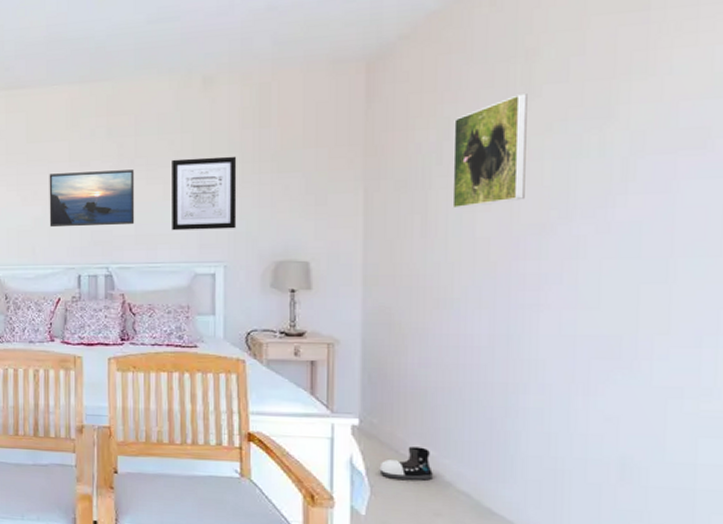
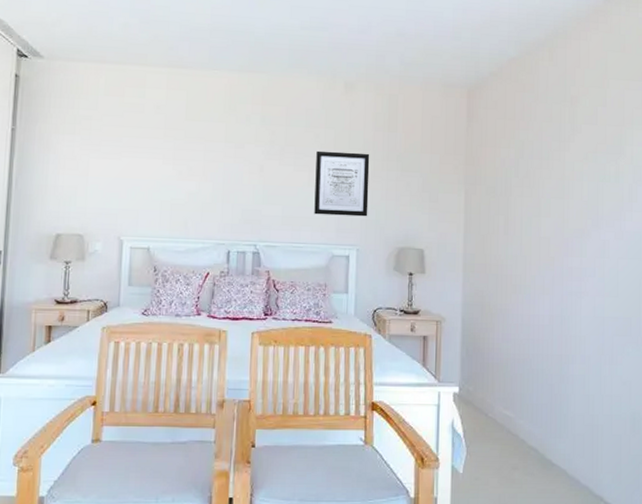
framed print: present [49,169,135,228] -> none [203,152,284,206]
shoe: present [379,446,433,481] -> none [473,410,512,440]
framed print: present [452,94,527,209] -> none [525,129,572,213]

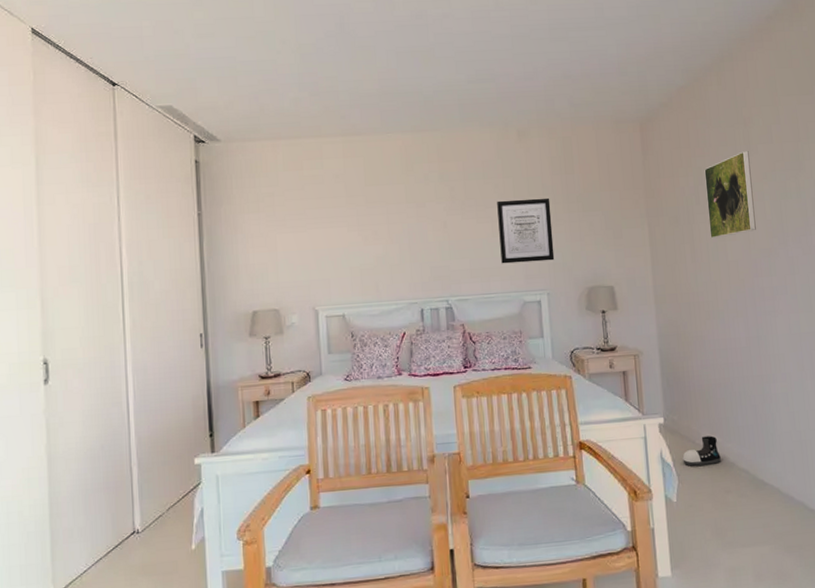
shoe: none [473,410,512,440] -> present [682,435,721,467]
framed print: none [525,129,572,213] -> present [704,151,756,239]

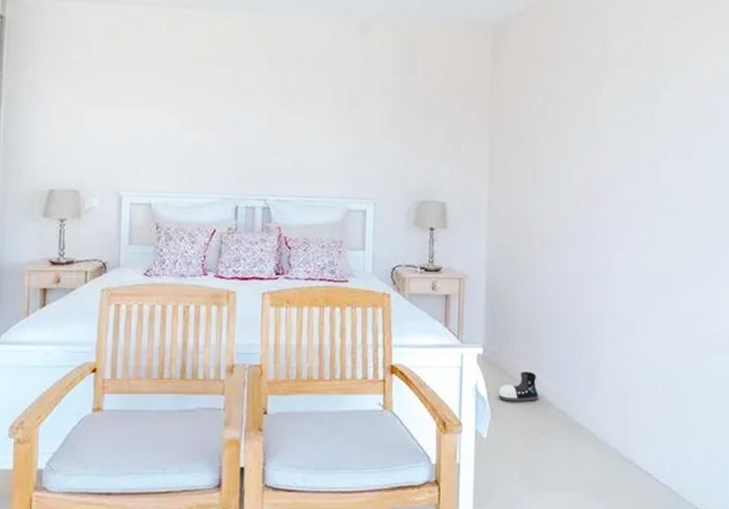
wall art: present [497,197,555,264] -> none [328,97,388,168]
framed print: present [704,151,756,239] -> none [554,73,605,163]

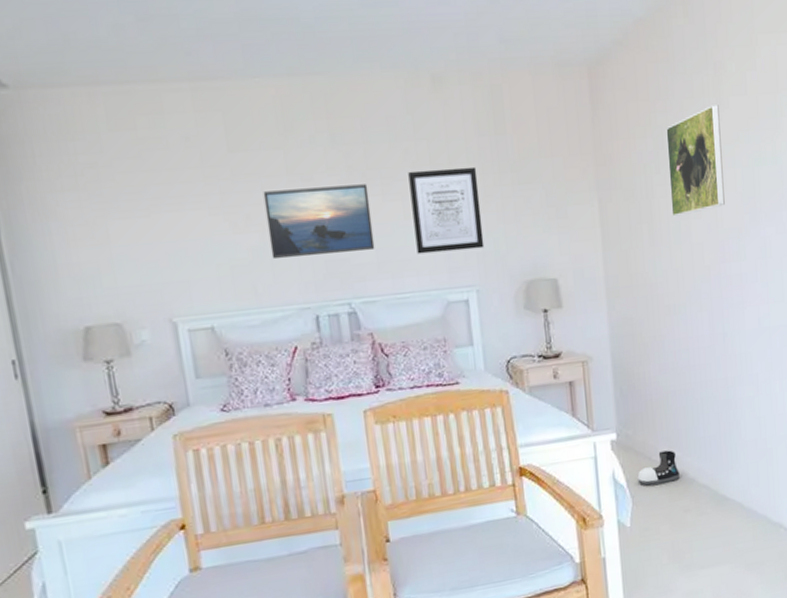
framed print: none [208,99,295,157] -> present [263,184,375,260]
wall art: none [328,97,388,168] -> present [408,166,485,255]
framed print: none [554,73,605,163] -> present [666,105,725,217]

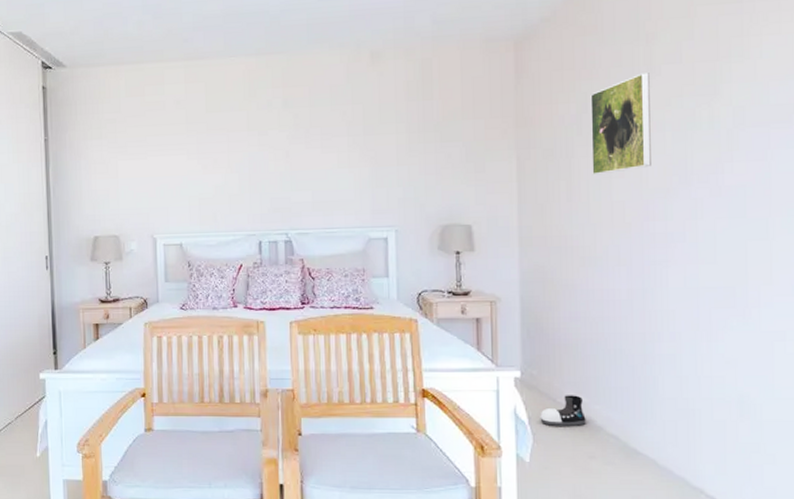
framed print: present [263,184,375,260] -> none [228,139,312,195]
wall art: present [408,166,485,255] -> none [344,126,406,197]

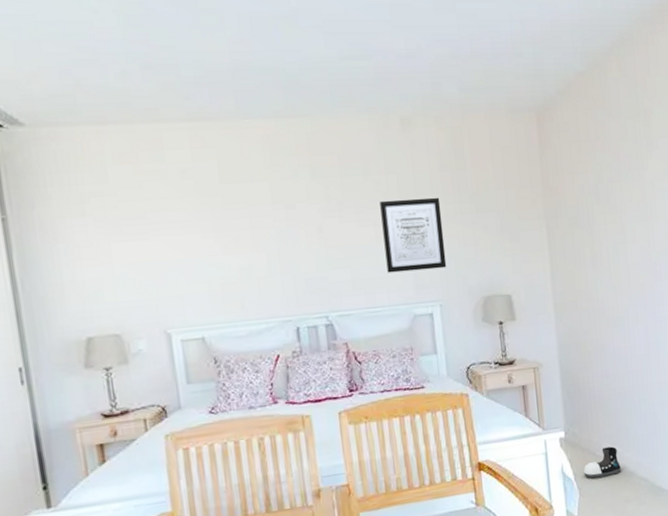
wall art: none [344,126,406,197] -> present [380,197,447,273]
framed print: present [590,73,651,175] -> none [604,146,656,241]

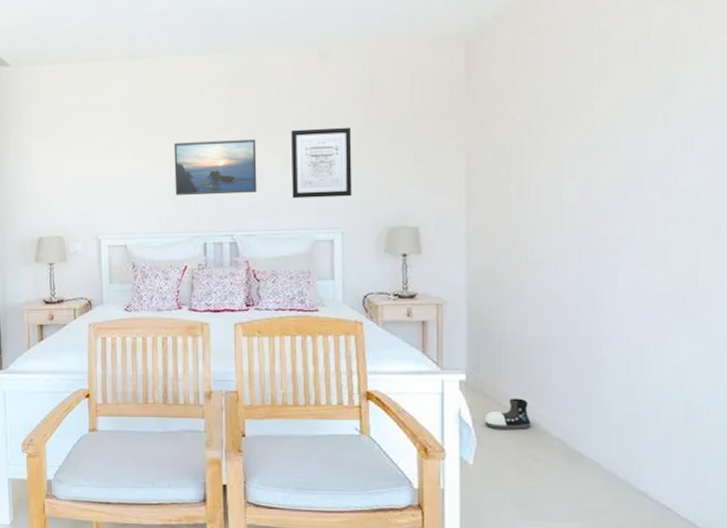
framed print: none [251,212,350,278] -> present [174,139,257,196]

